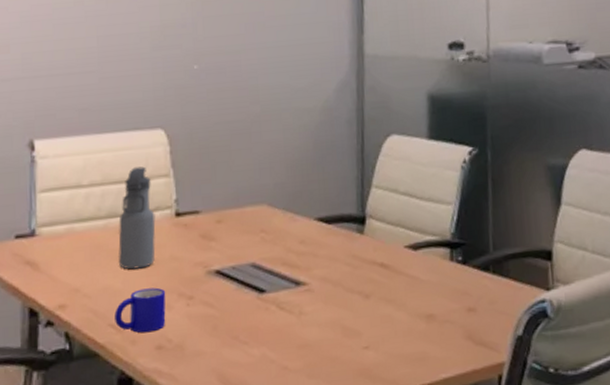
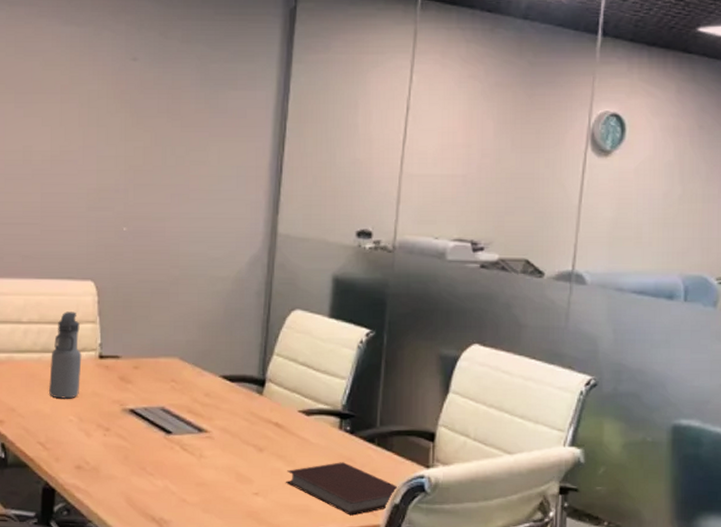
mug: present [114,287,166,333] -> none [43,416,87,454]
notebook: none [397,297,521,357] -> present [286,462,399,516]

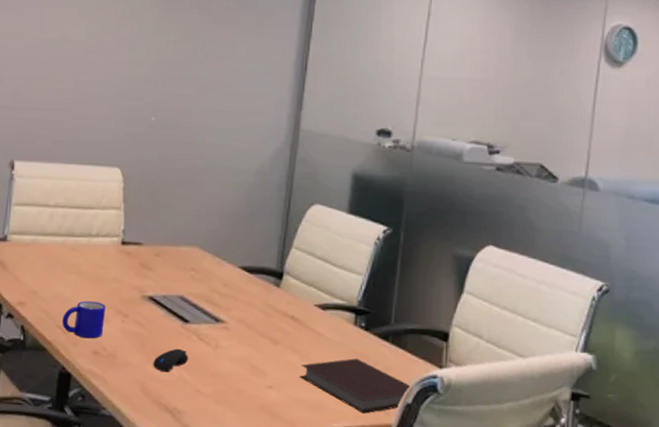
mug: none [43,416,87,454] -> present [62,301,106,339]
water bottle: present [48,311,82,399] -> none [70,197,105,284]
computer mouse: none [137,459,173,484] -> present [153,348,189,373]

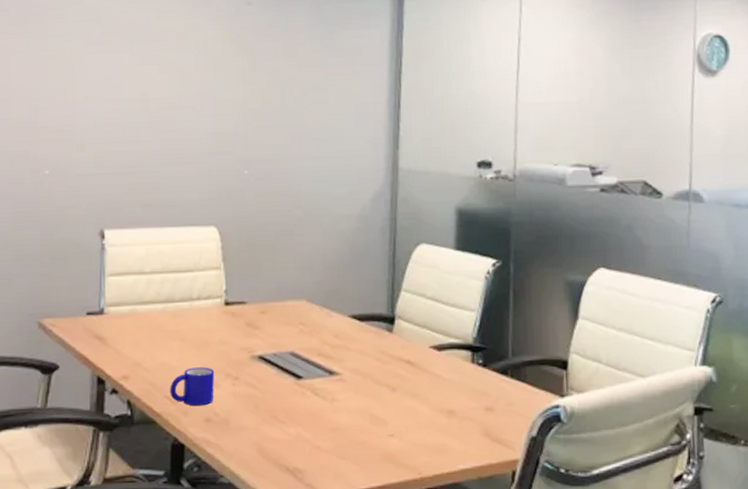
computer mouse: present [153,348,189,373] -> none [269,406,306,432]
notebook: present [300,358,412,414] -> none [421,396,535,452]

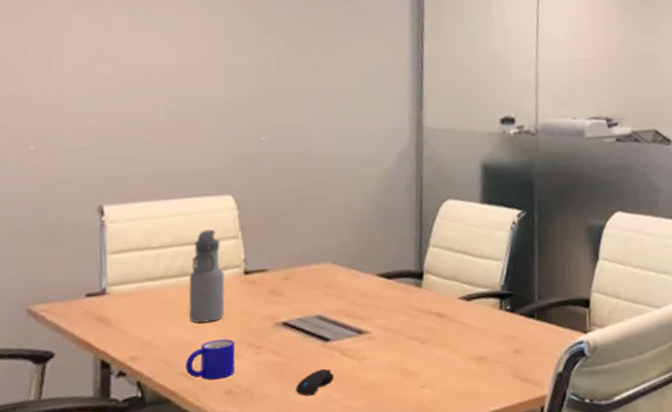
water bottle: none [174,259,207,350] -> present [188,229,225,323]
computer mouse: none [269,406,306,432] -> present [296,368,335,396]

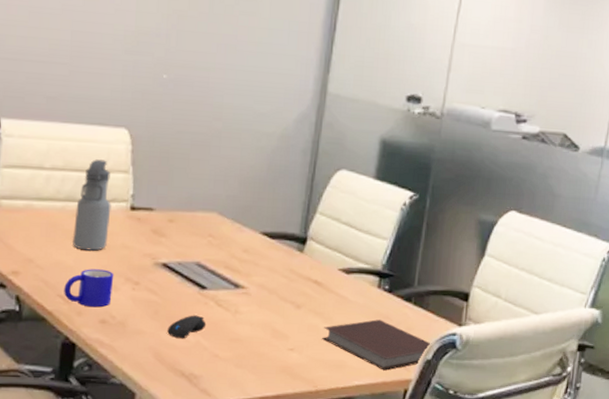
notebook: none [451,340,561,392] -> present [322,319,432,371]

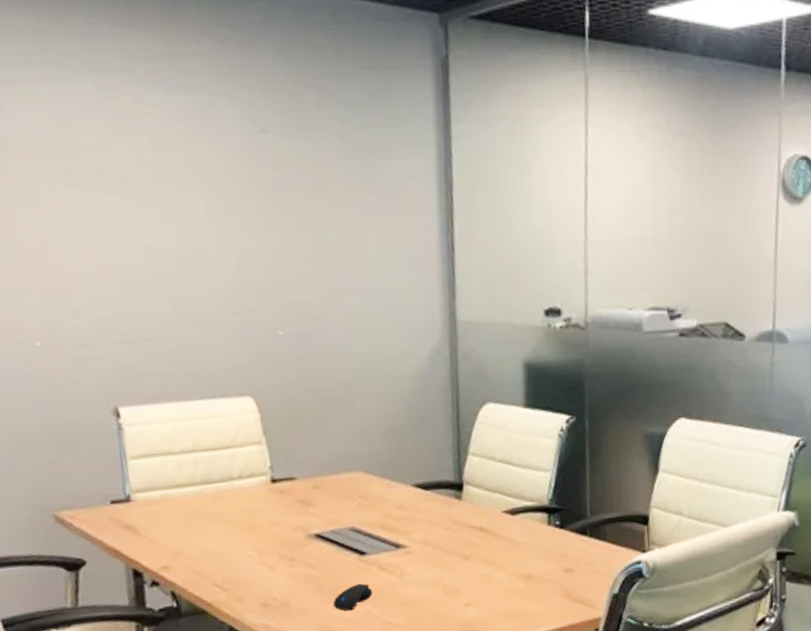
mug: present [64,269,114,308] -> none [218,550,270,592]
water bottle: present [72,159,111,251] -> none [214,434,254,533]
notebook: present [322,319,432,371] -> none [497,558,617,613]

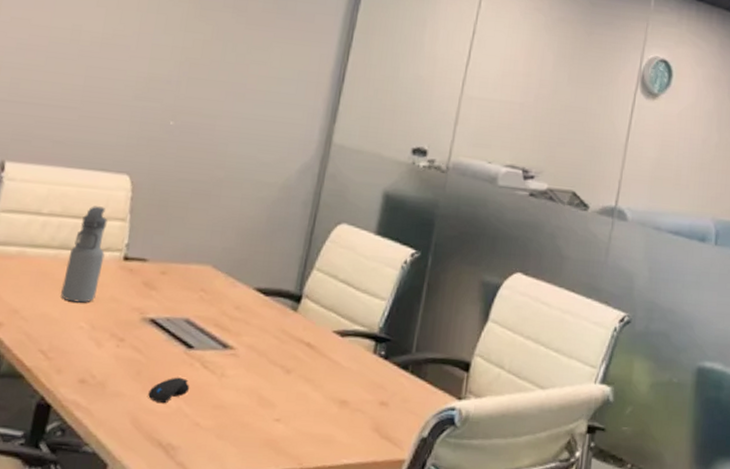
water bottle: none [214,434,254,533] -> present [61,206,108,303]

